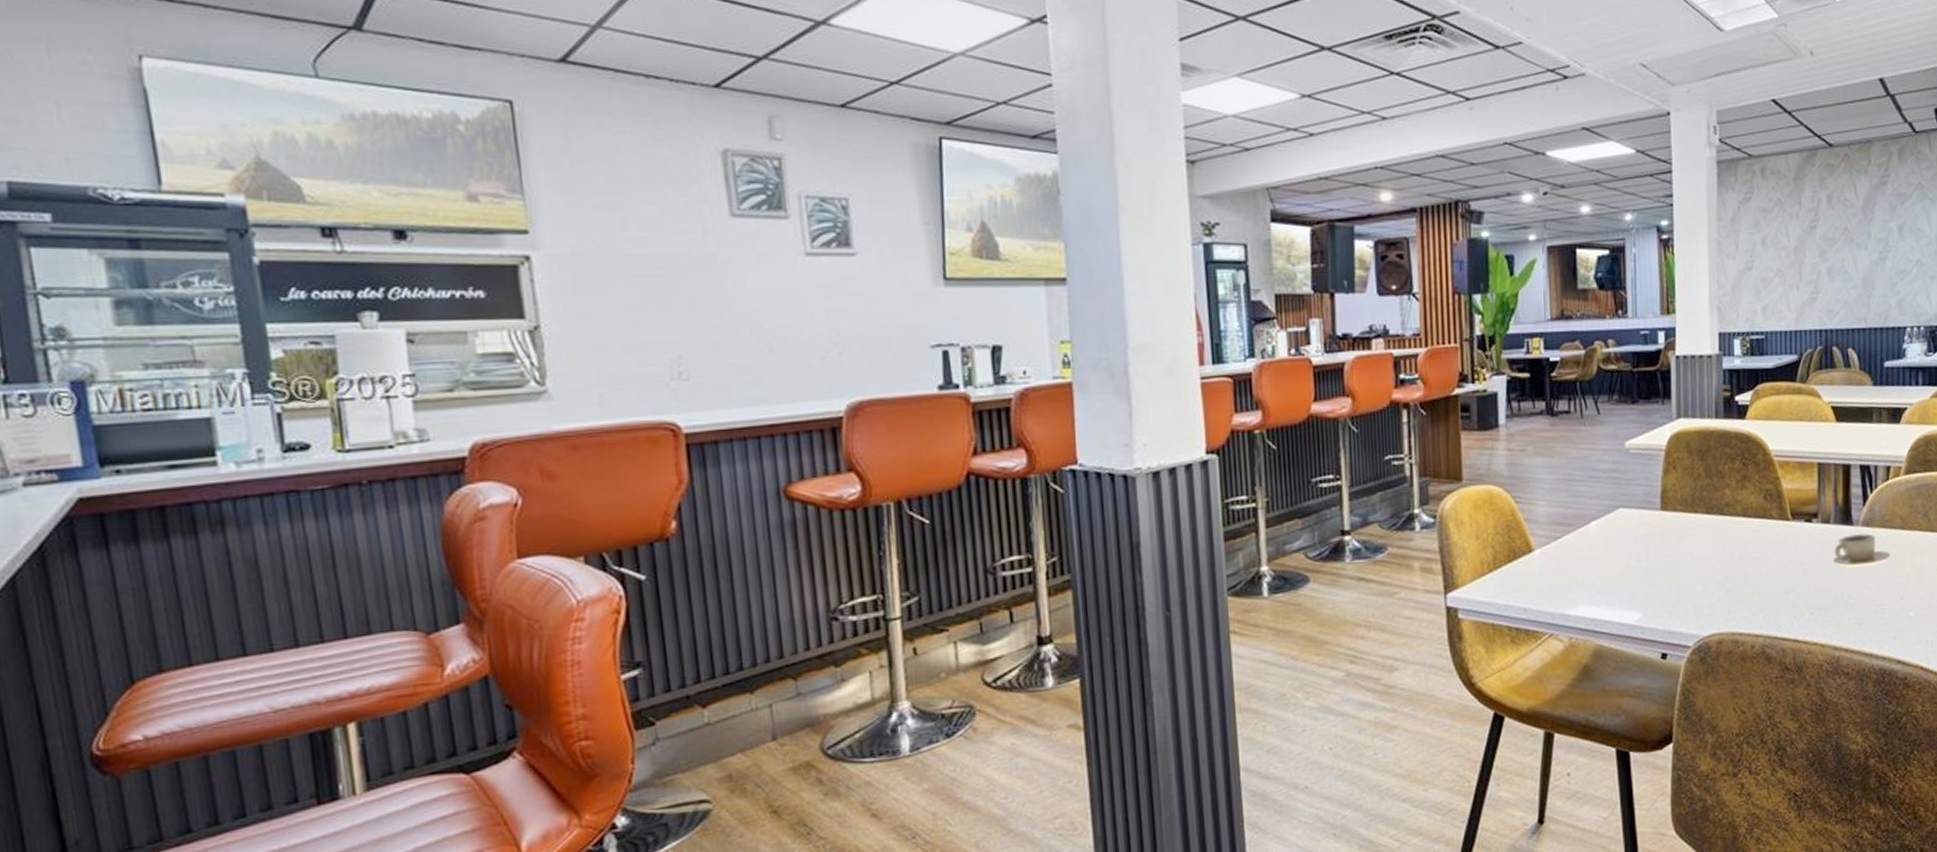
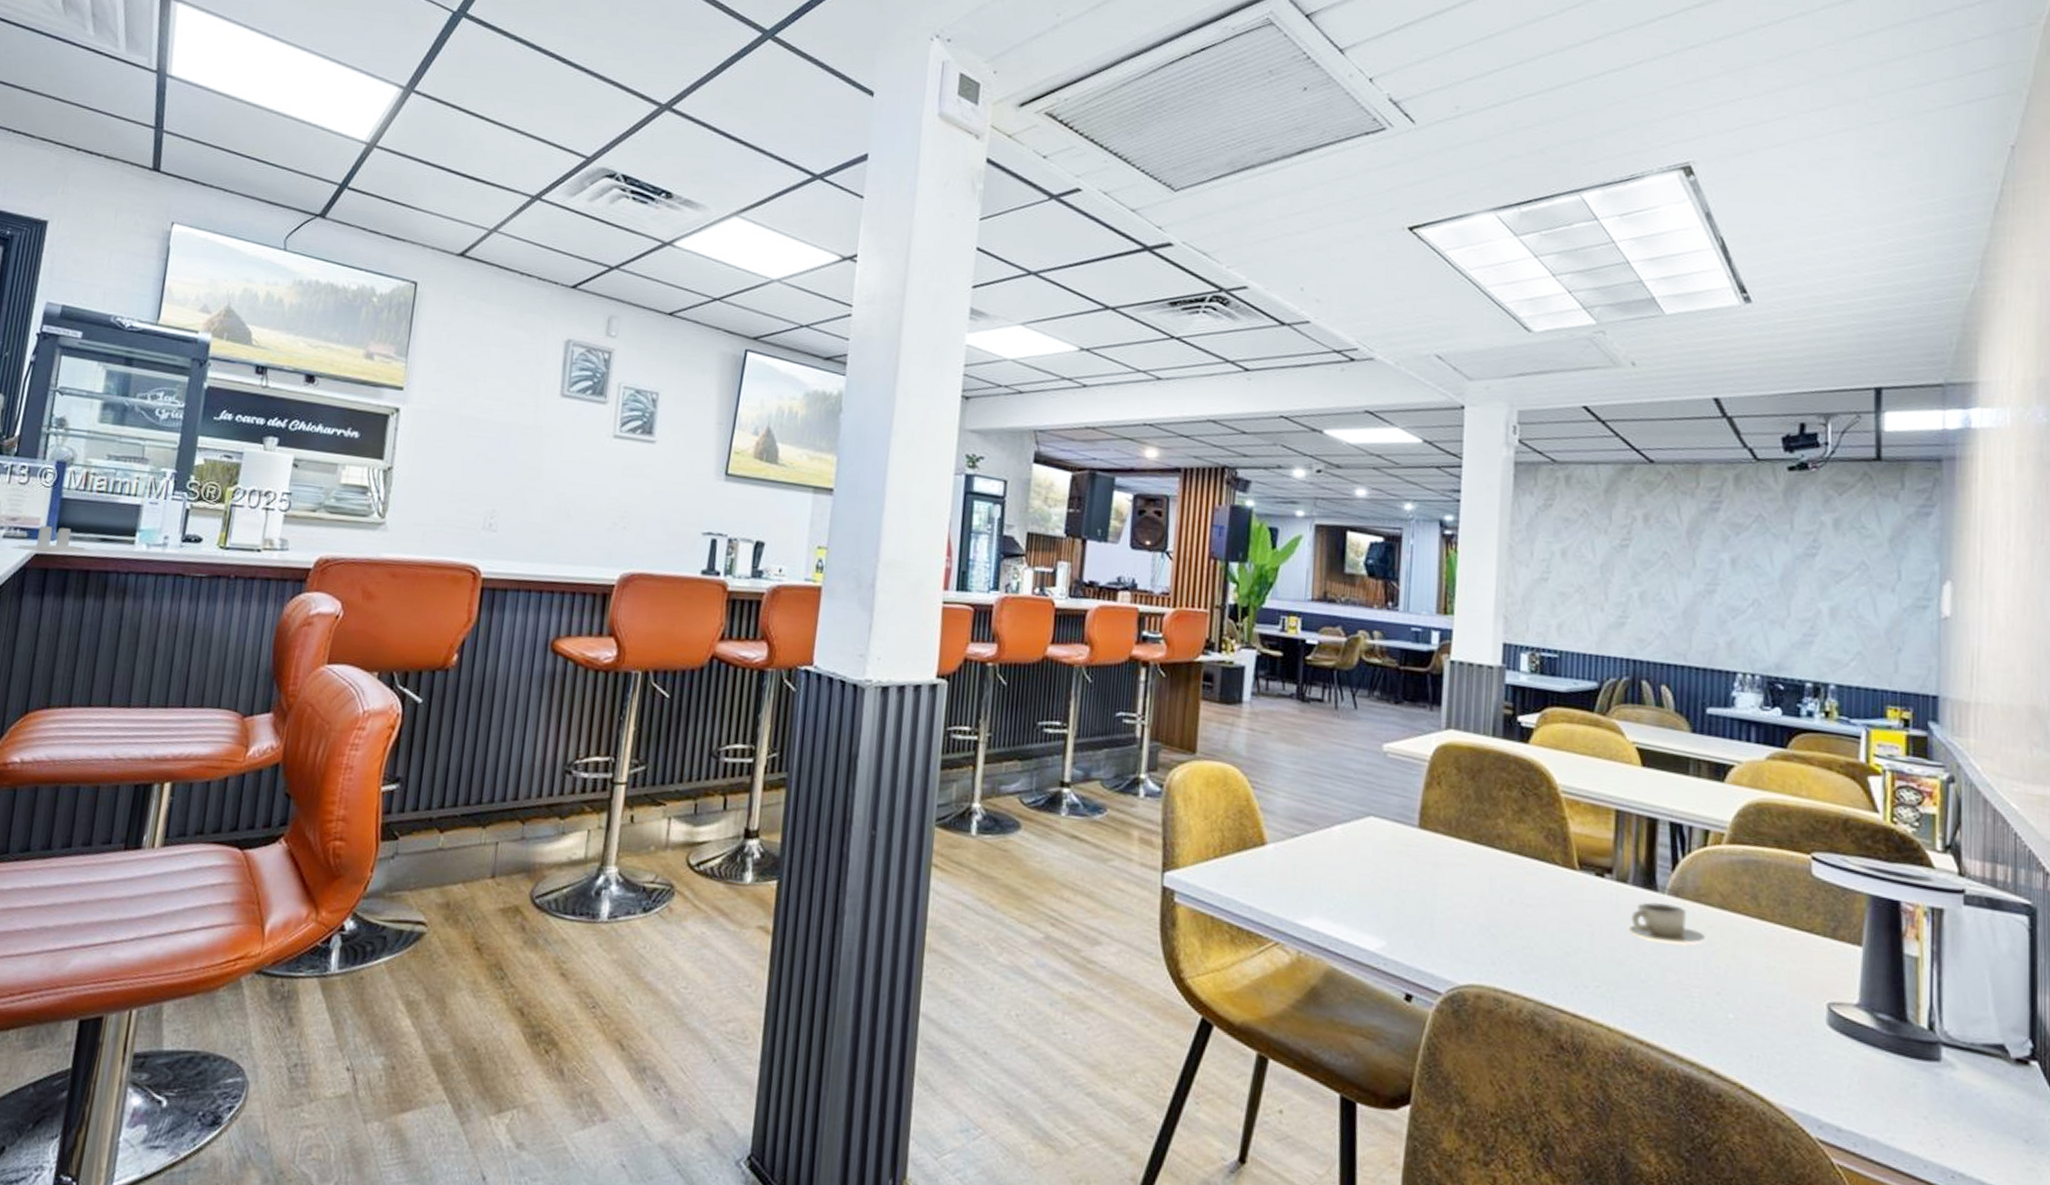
napkin holder: none [40,461,158,498] -> present [12,526,91,553]

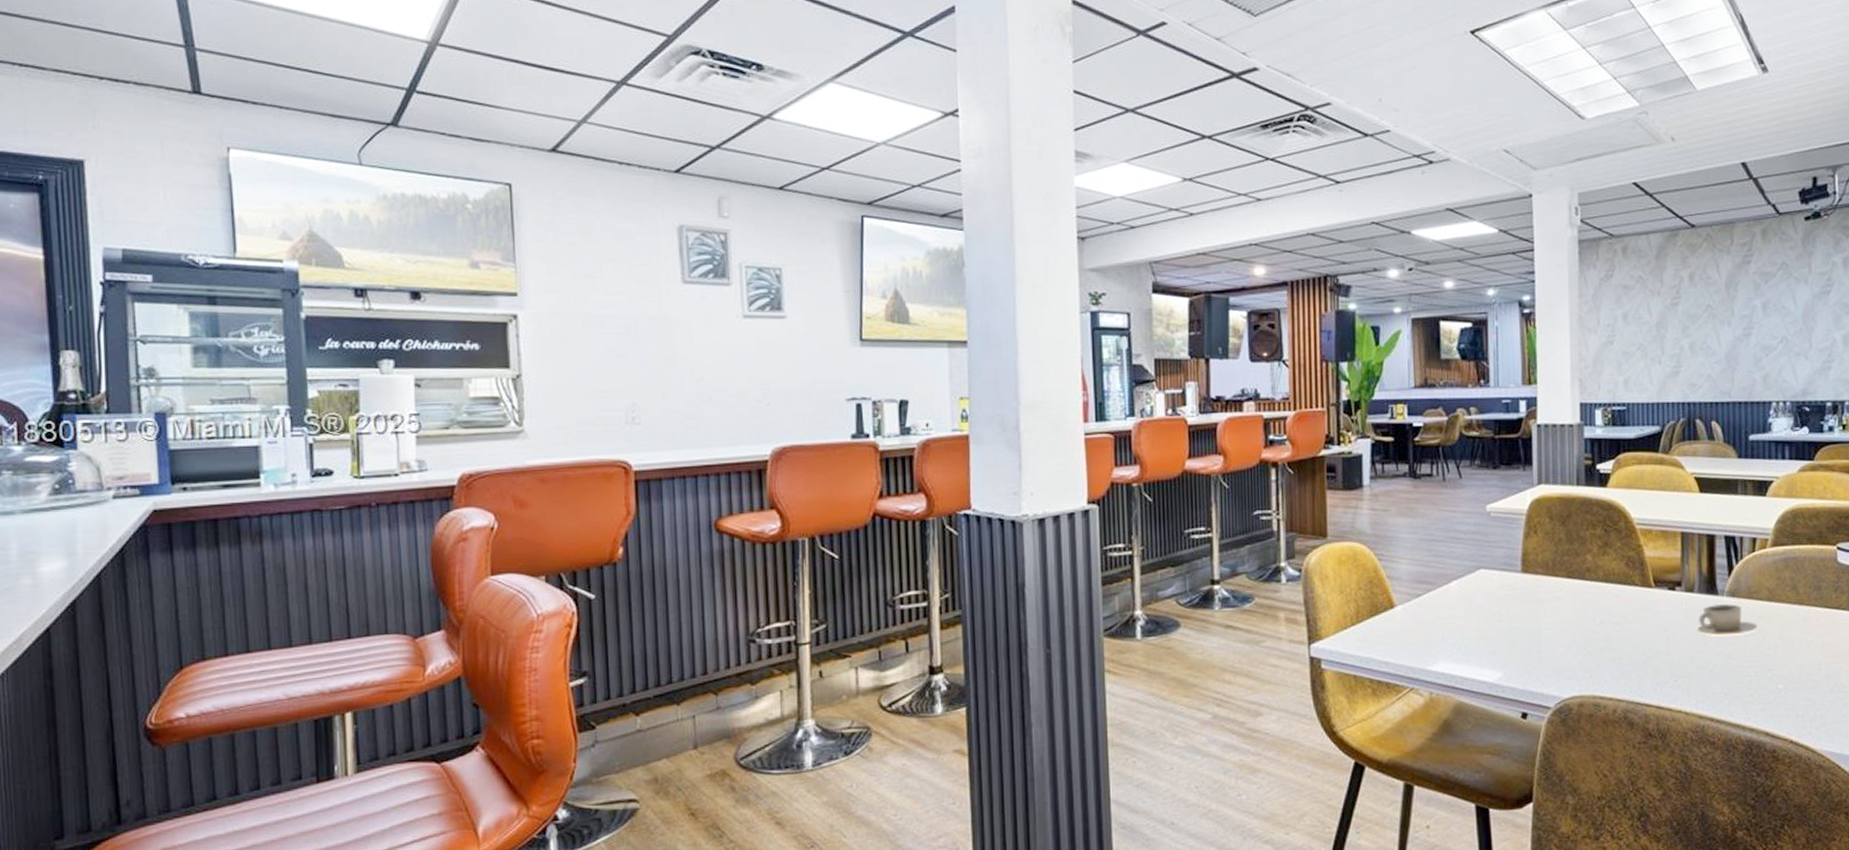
napkin holder: present [12,526,91,553] -> none [125,480,214,509]

